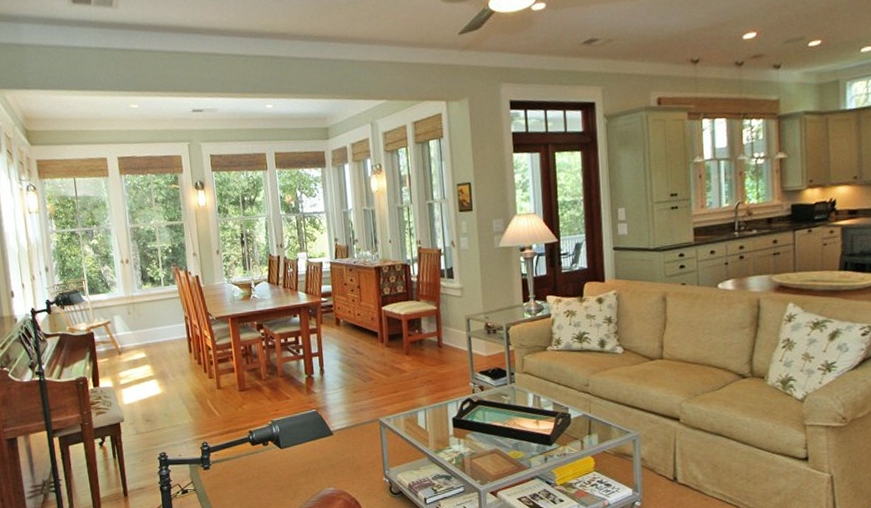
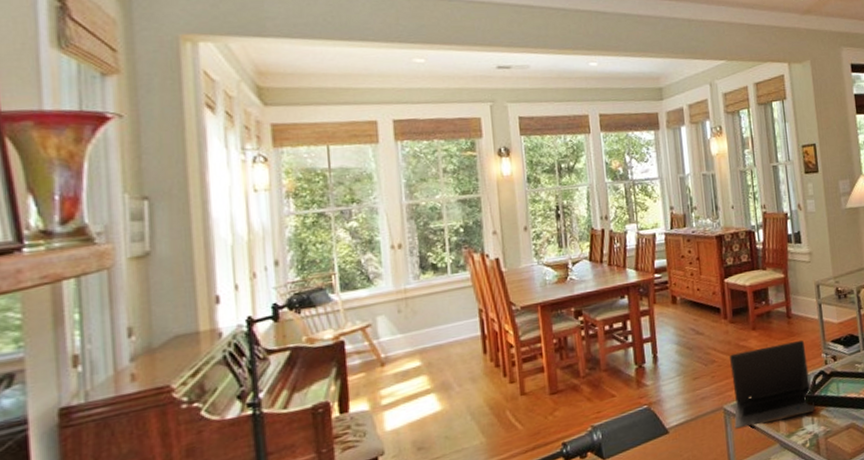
laptop computer: none [385,369,461,440] -> present [730,340,815,429]

